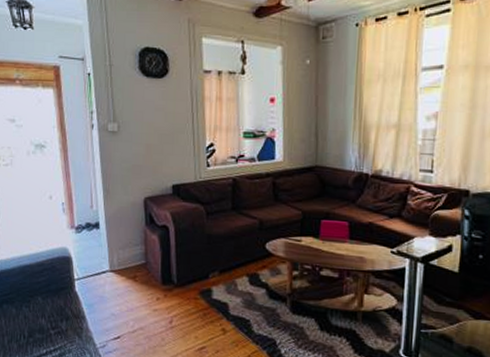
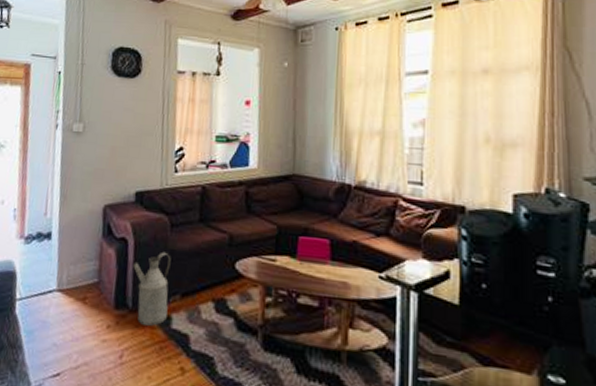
watering can: none [174,236,209,297] -> present [132,251,171,326]

